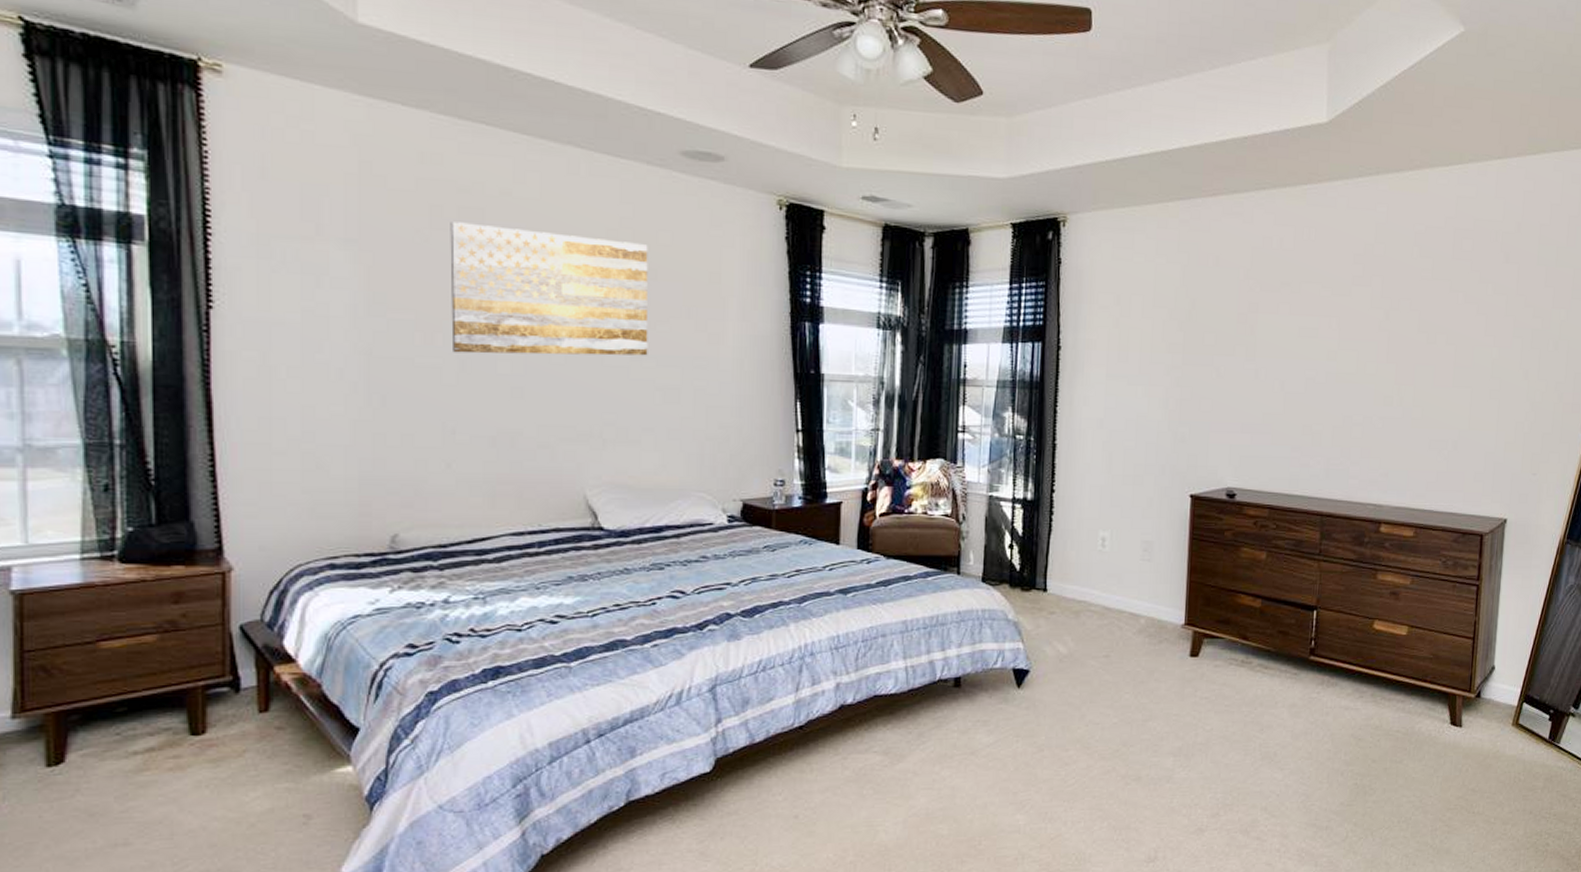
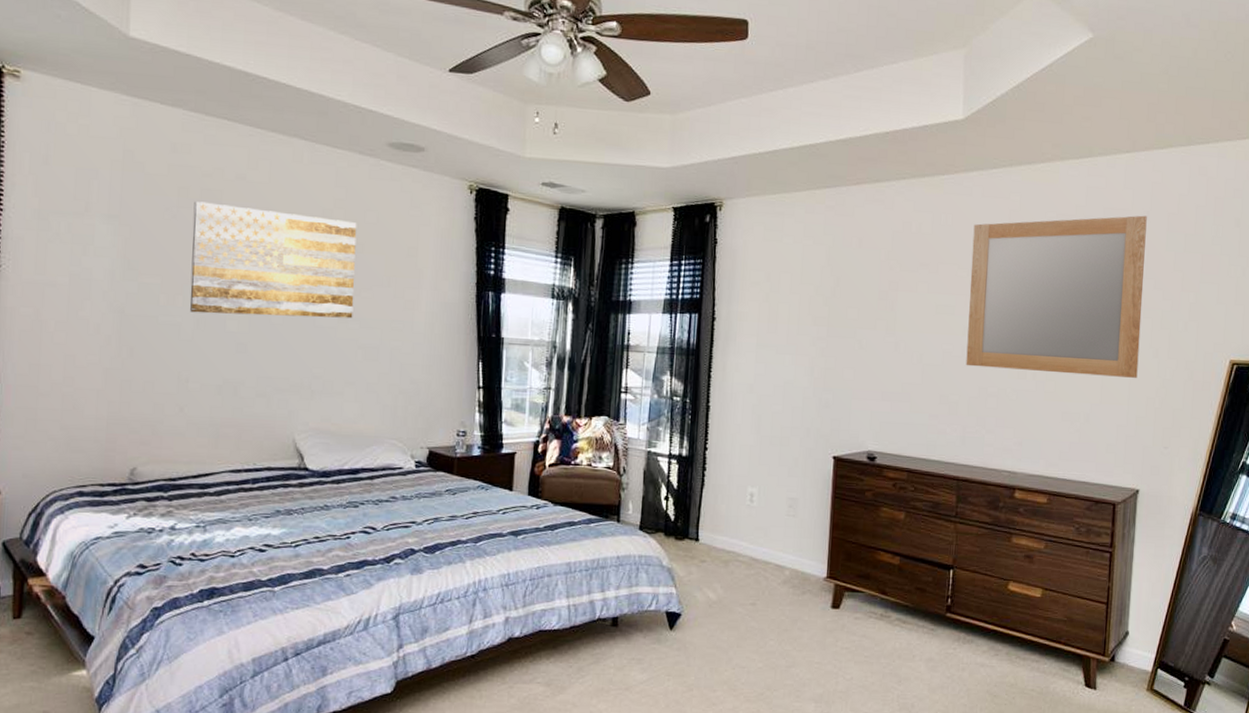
home mirror: none [1330,227,1519,402] -> present [966,215,1147,378]

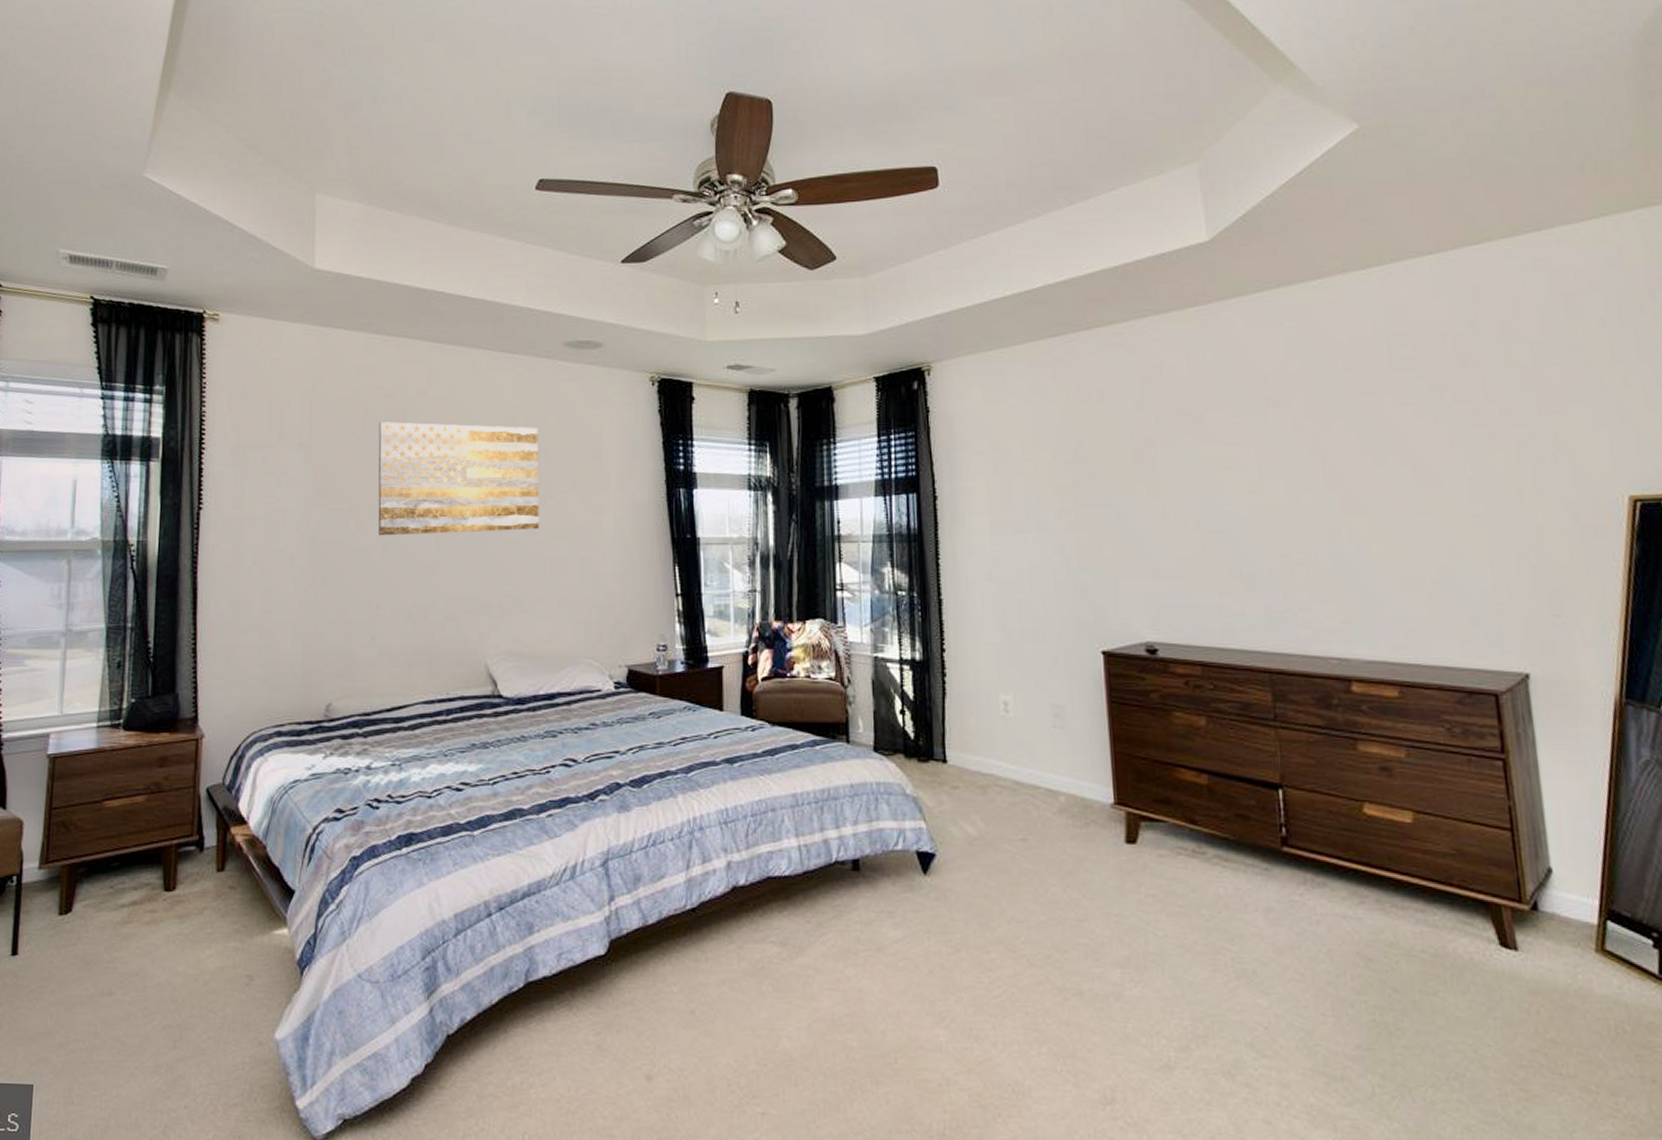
home mirror: present [966,215,1147,378] -> none [1241,326,1498,530]

